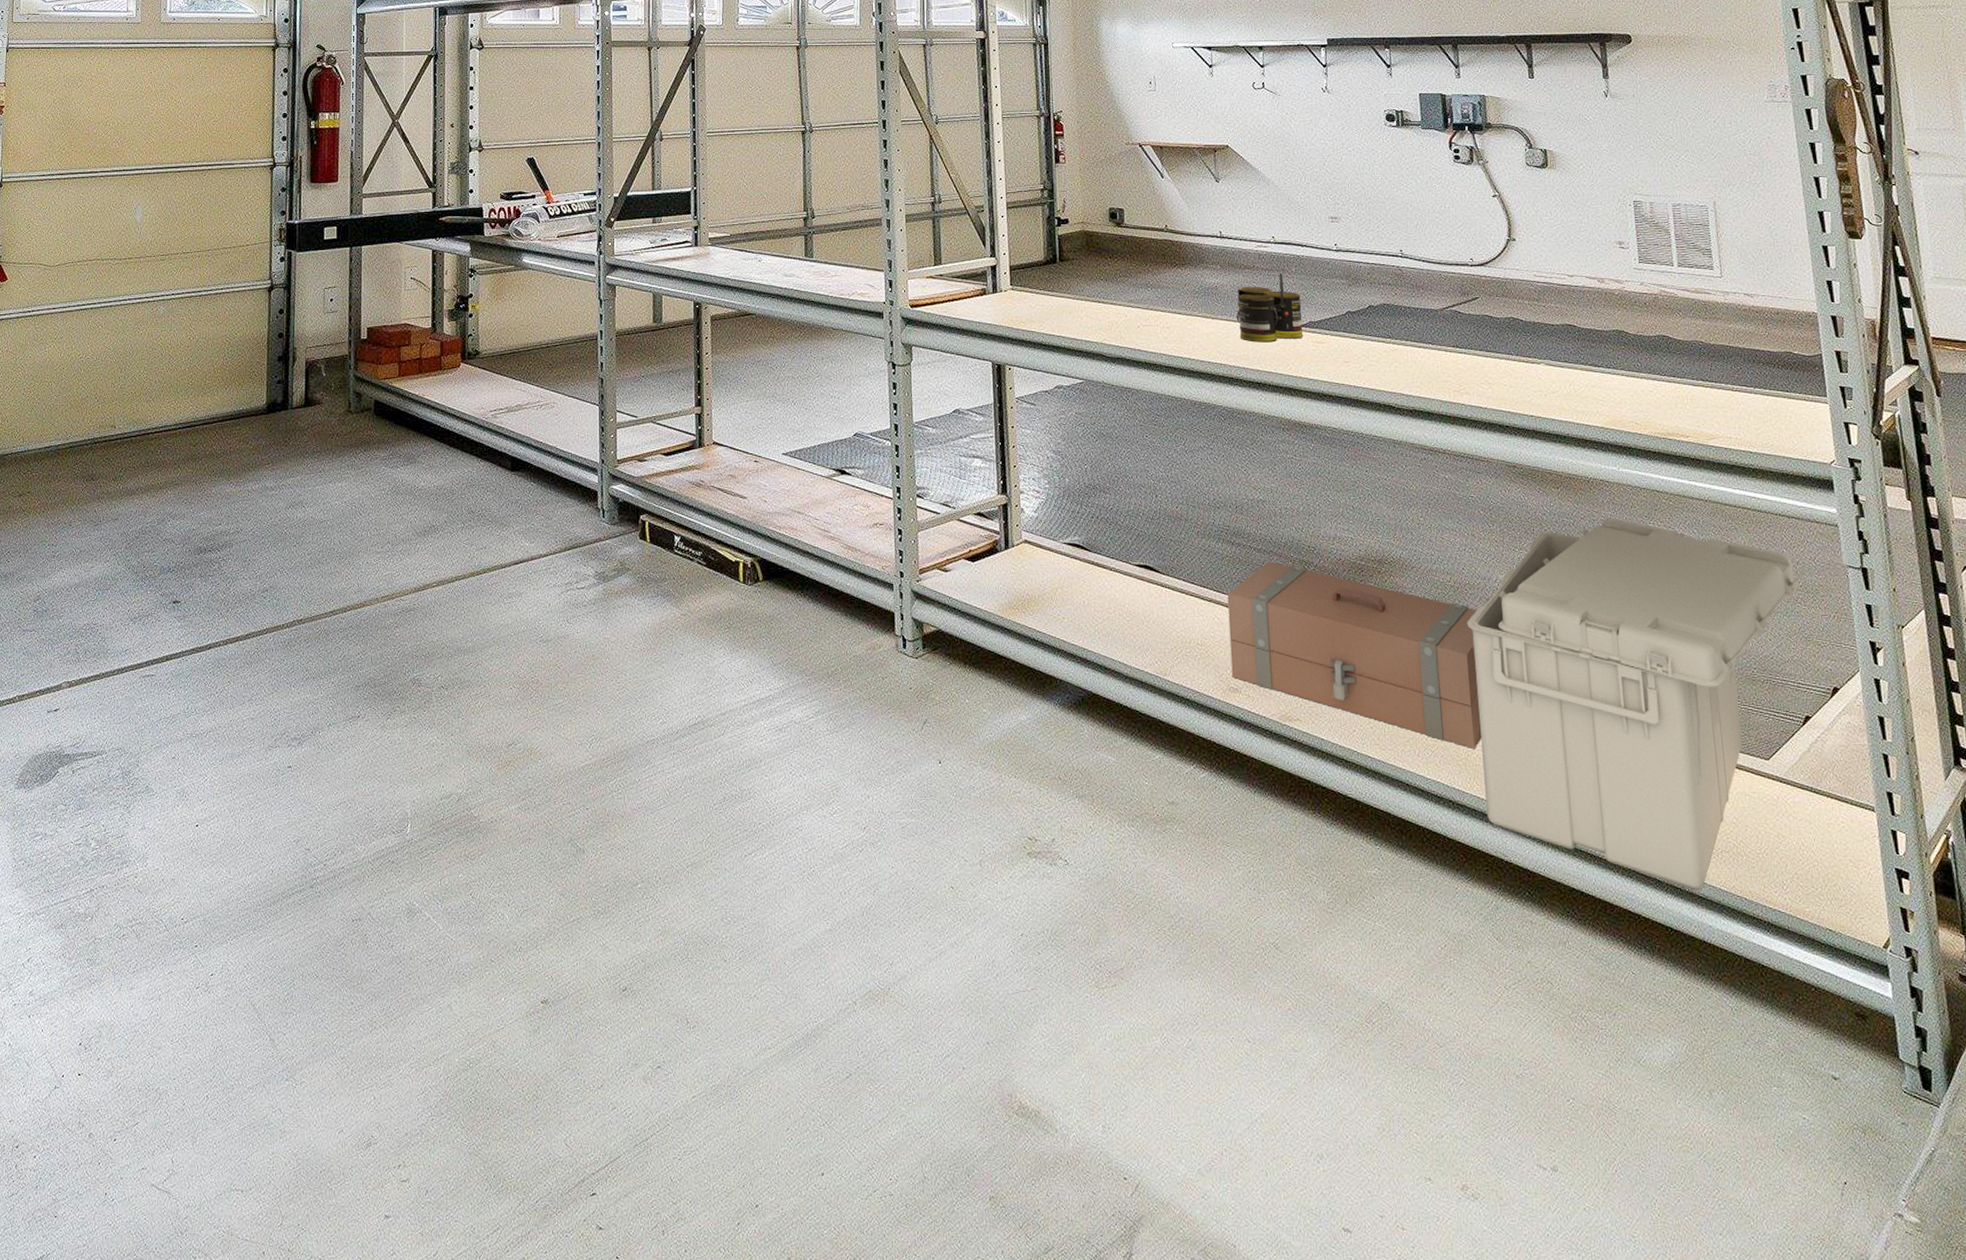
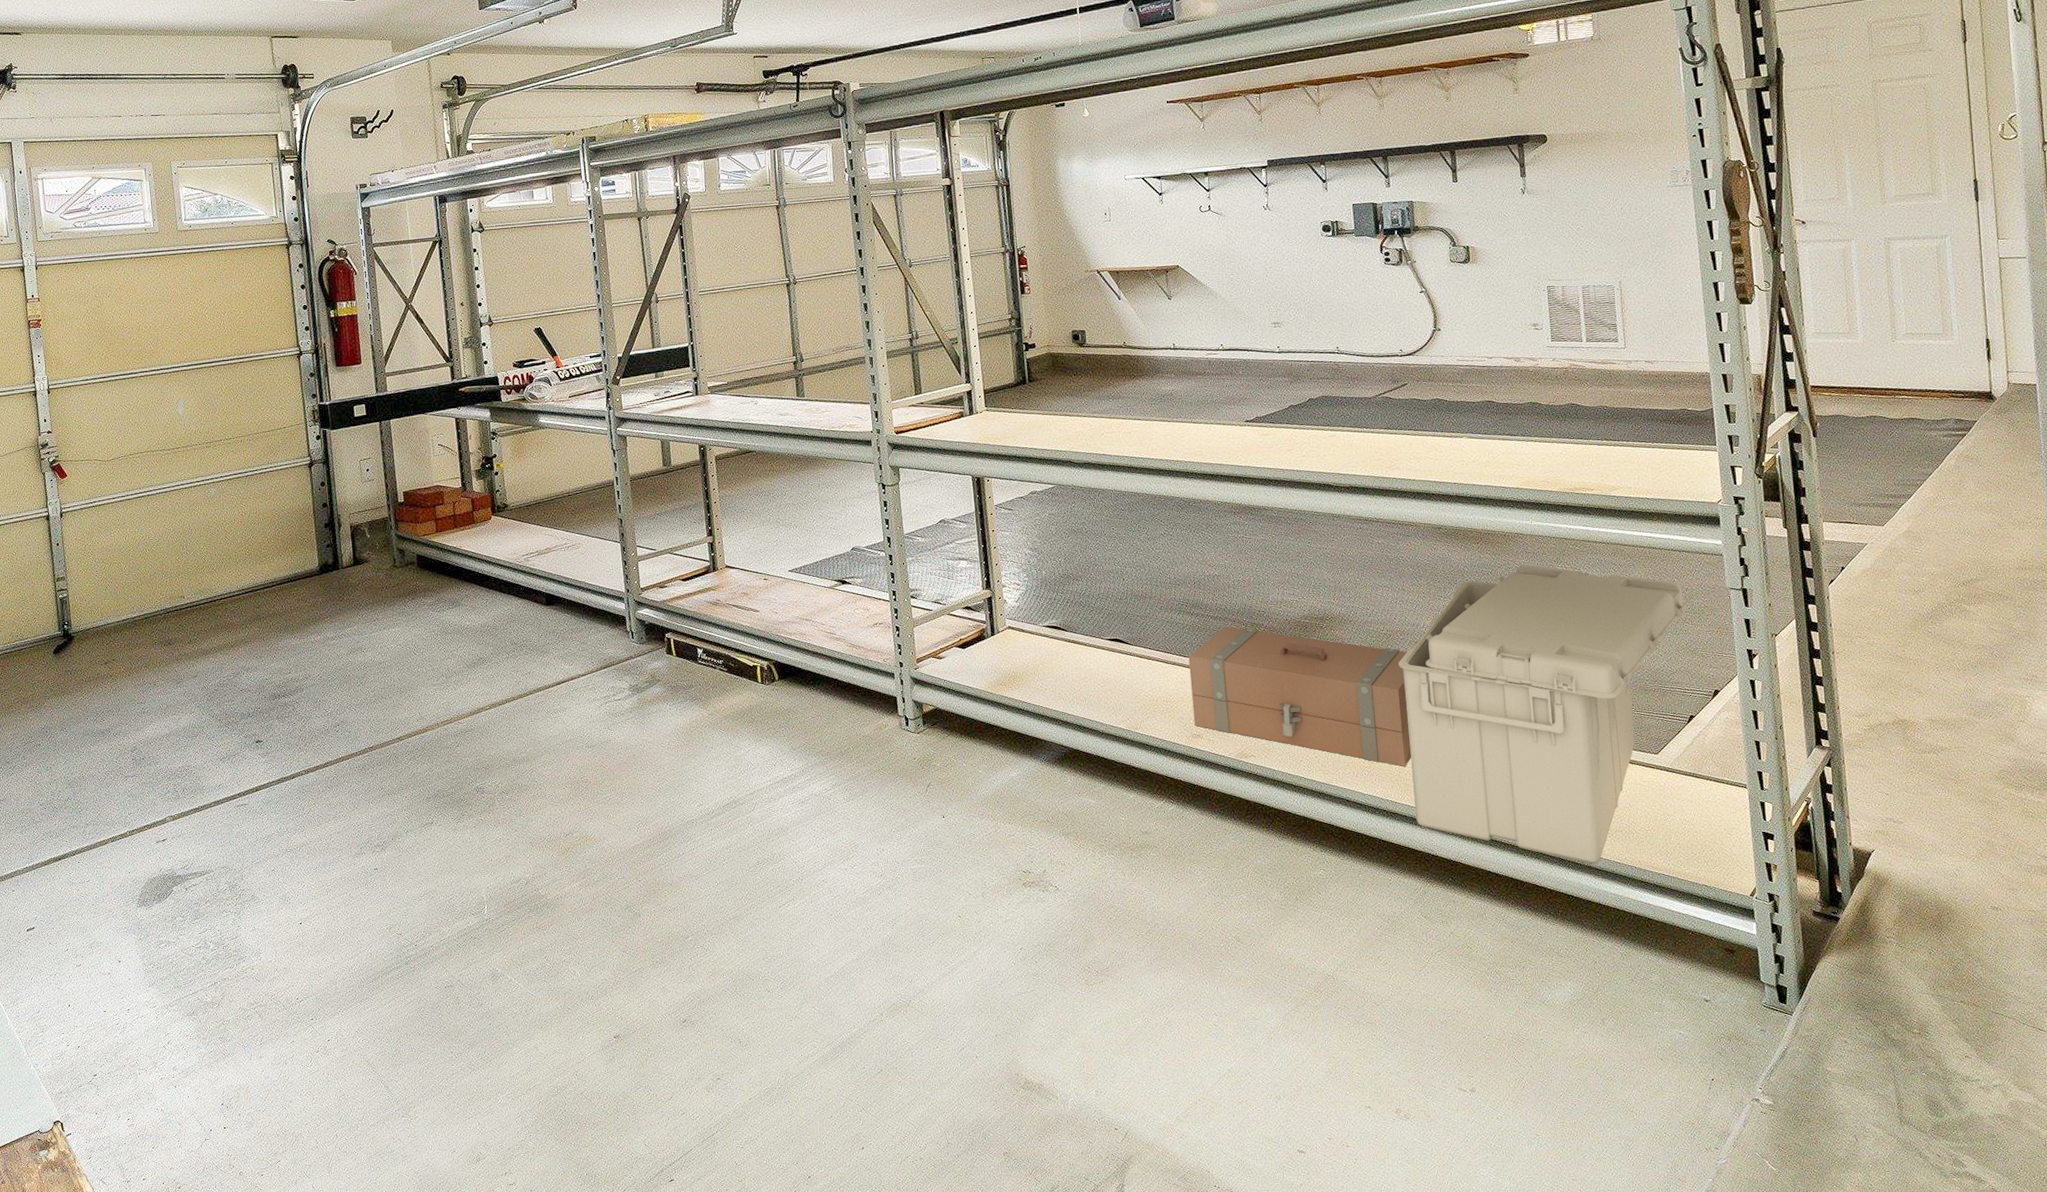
paint can: present [1236,273,1304,343] -> none [1190,376,1251,440]

